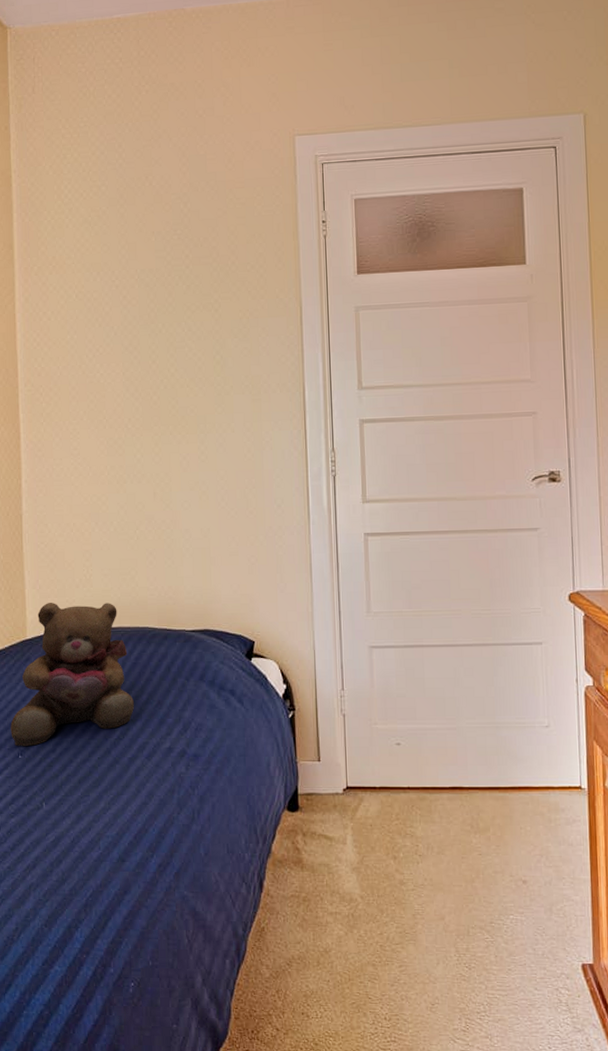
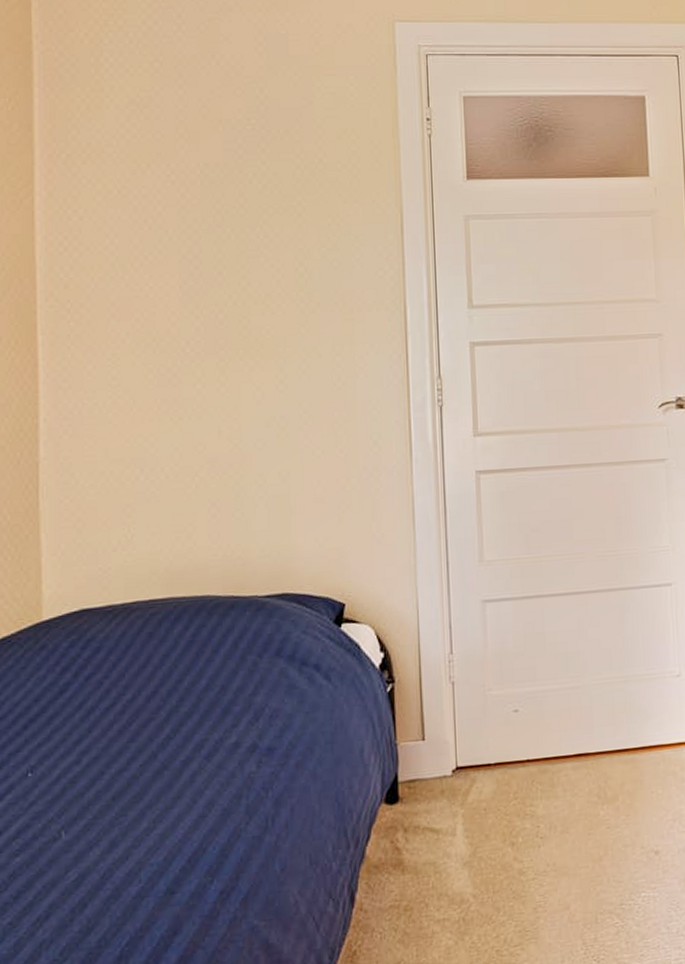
teddy bear: present [10,603,134,747] -> none [16,568,189,762]

